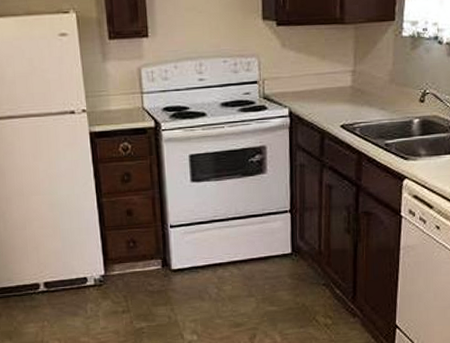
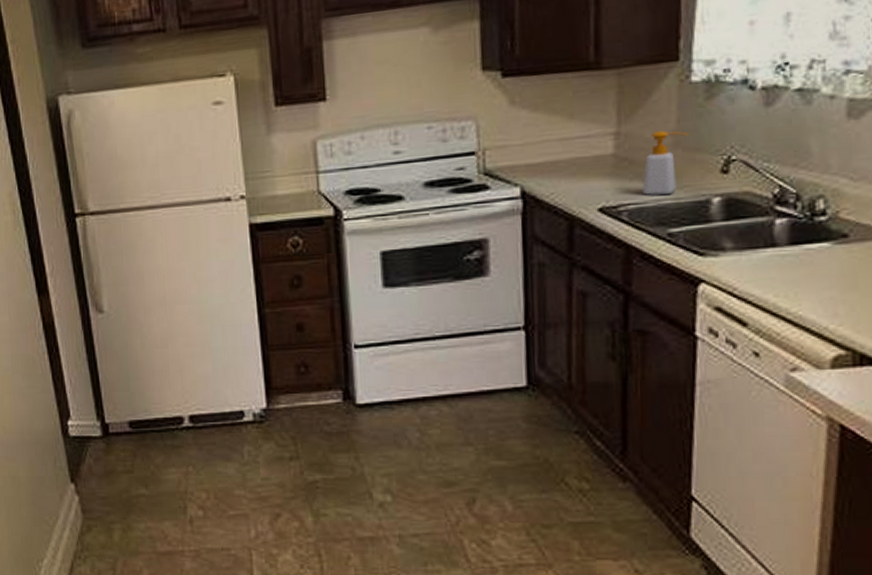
soap bottle: none [370,70,400,117] -> present [642,130,689,196]

